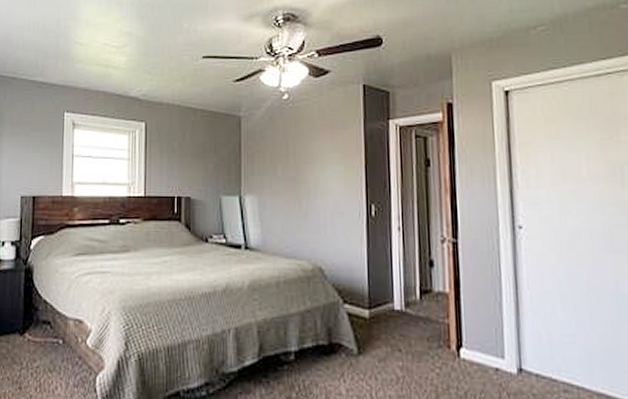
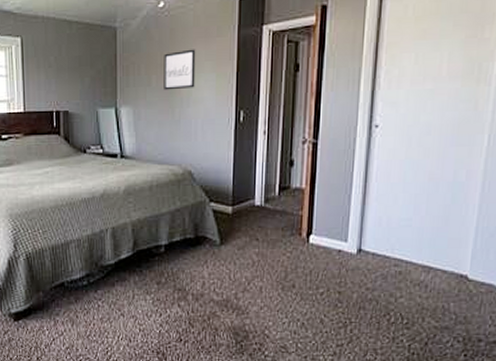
wall art: none [289,140,323,180] -> present [164,49,196,91]

